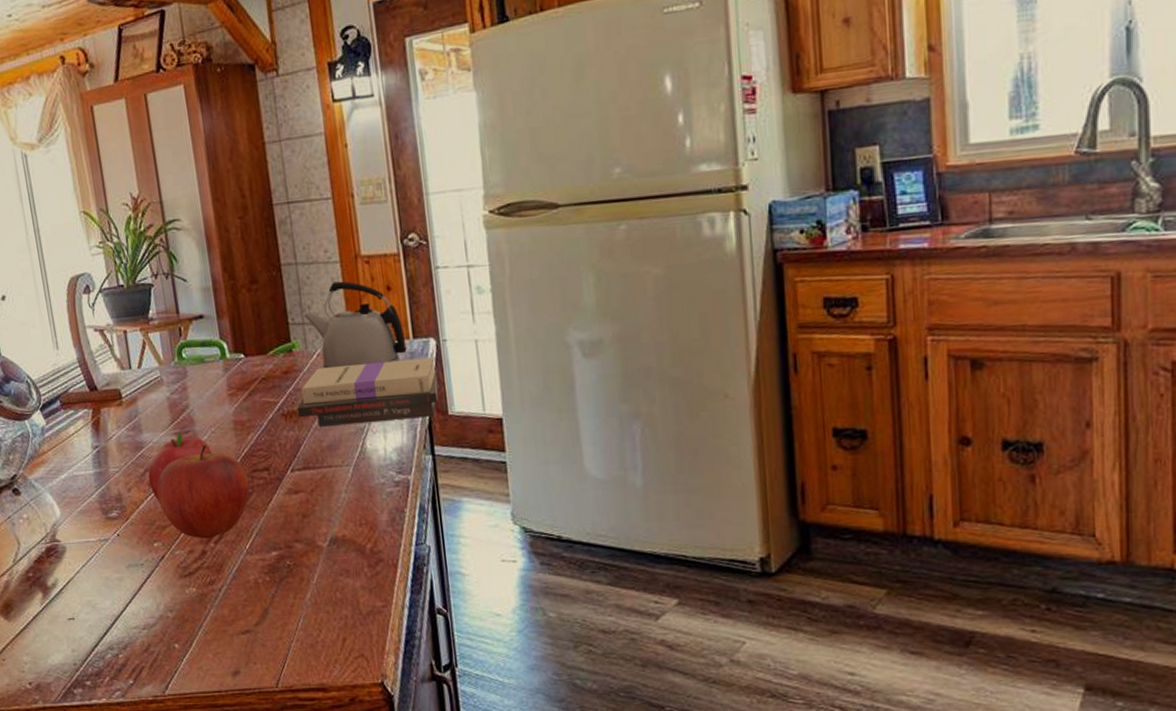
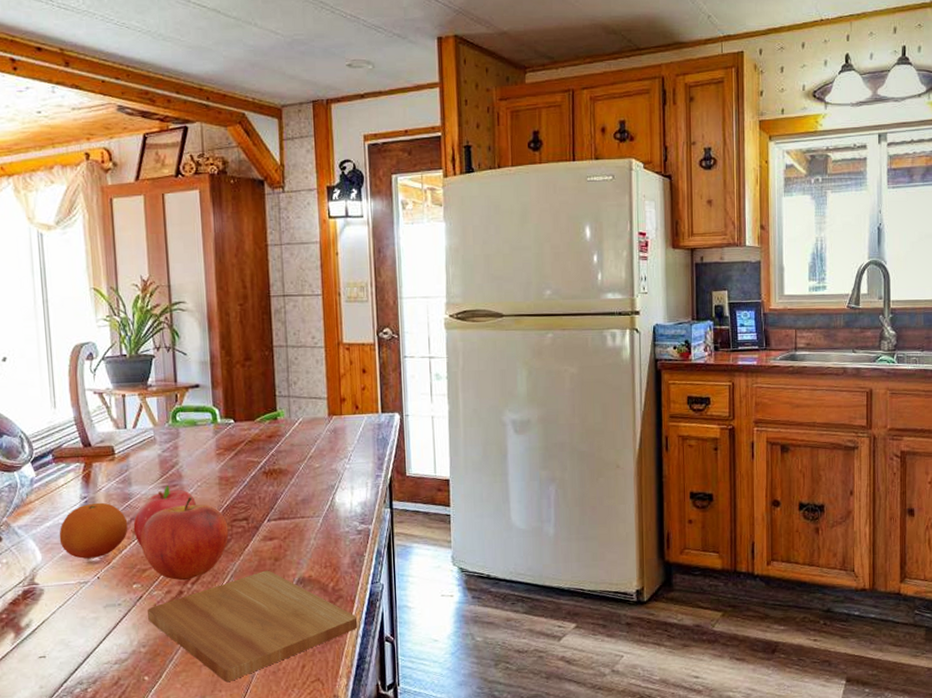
fruit: none [74,452,144,514] -> present [59,502,128,559]
cutting board: none [171,528,404,653] -> present [148,570,358,682]
books: present [297,357,438,427] -> none [277,428,399,483]
kettle: present [304,281,407,369] -> none [290,363,376,435]

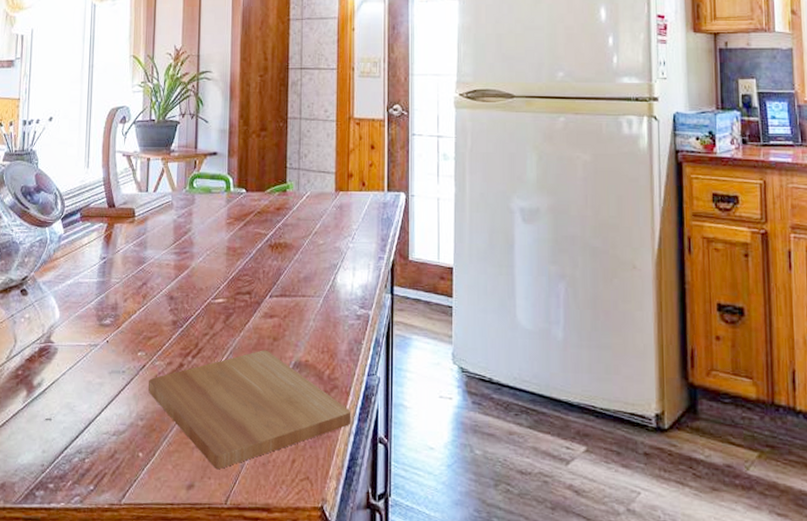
fruit: present [59,502,128,559] -> none [77,264,140,321]
fruit: present [133,486,196,548] -> none [144,252,204,315]
apple: present [140,497,229,581] -> none [149,265,232,353]

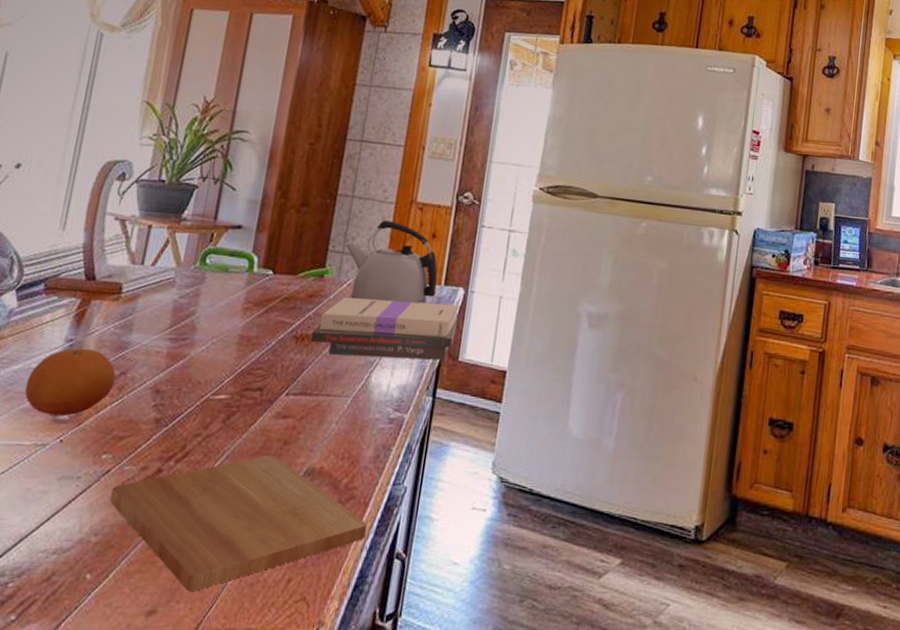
fruit: none [77,264,140,321] -> present [24,348,117,416]
books: none [283,208,403,261] -> present [310,297,459,361]
kettle: none [301,137,381,210] -> present [346,220,438,304]

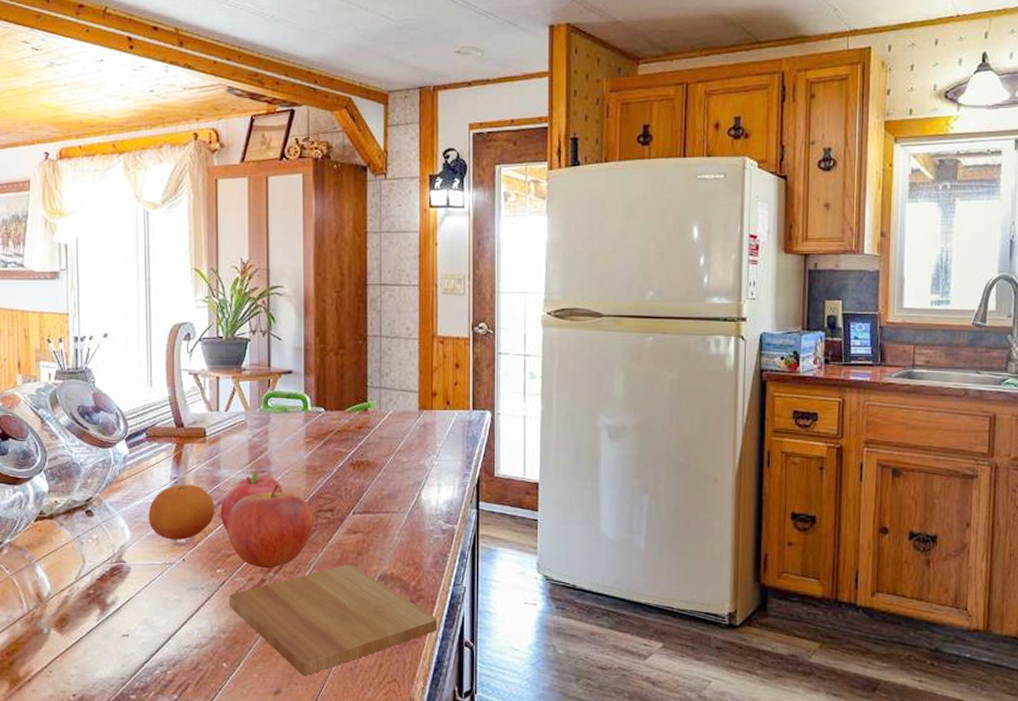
fruit: none [120,338,205,410] -> present [220,471,282,533]
apple: none [124,355,238,457] -> present [226,484,313,569]
books: present [310,297,459,361] -> none [365,426,489,478]
kettle: present [346,220,438,304] -> none [382,355,466,428]

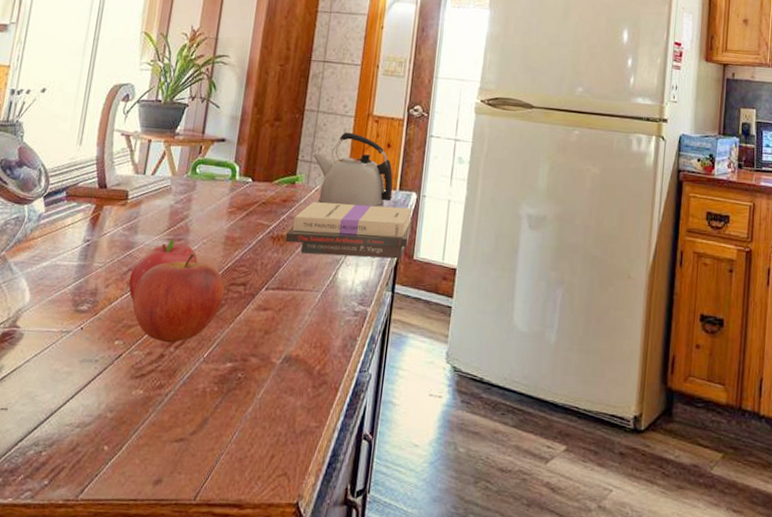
fruit: present [148,484,215,540] -> none [51,247,125,307]
cutting board: present [230,564,438,675] -> none [122,343,338,464]
books: none [365,426,489,478] -> present [285,202,413,259]
kettle: none [382,355,466,428] -> present [313,132,393,207]

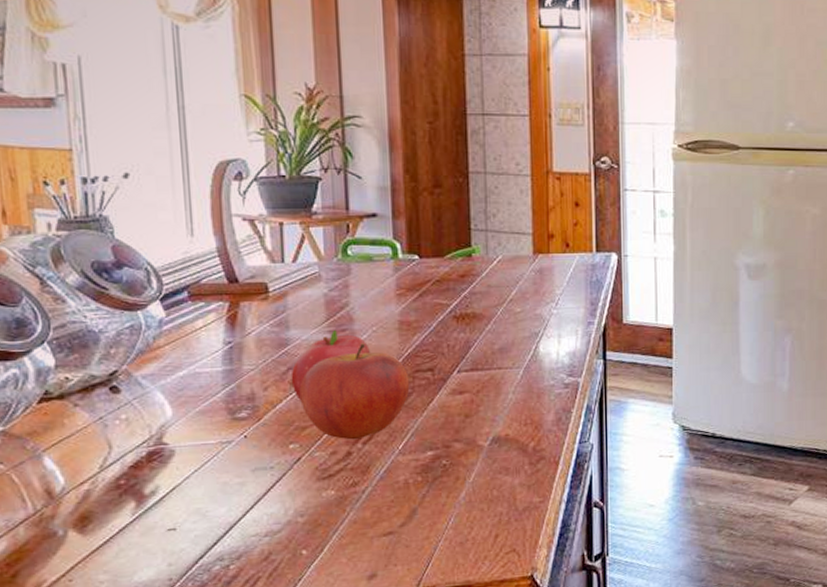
books: present [285,202,413,259] -> none [470,270,616,330]
kettle: present [313,132,393,207] -> none [488,194,589,275]

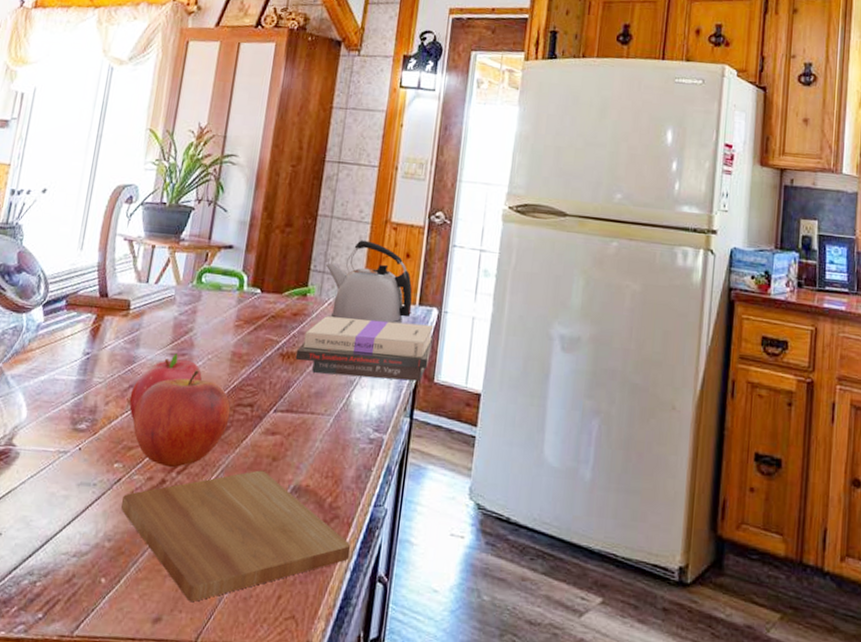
cutting board: none [307,428,562,555] -> present [121,470,351,602]
books: none [470,270,616,330] -> present [295,316,434,382]
kettle: none [488,194,589,275] -> present [326,240,412,324]

